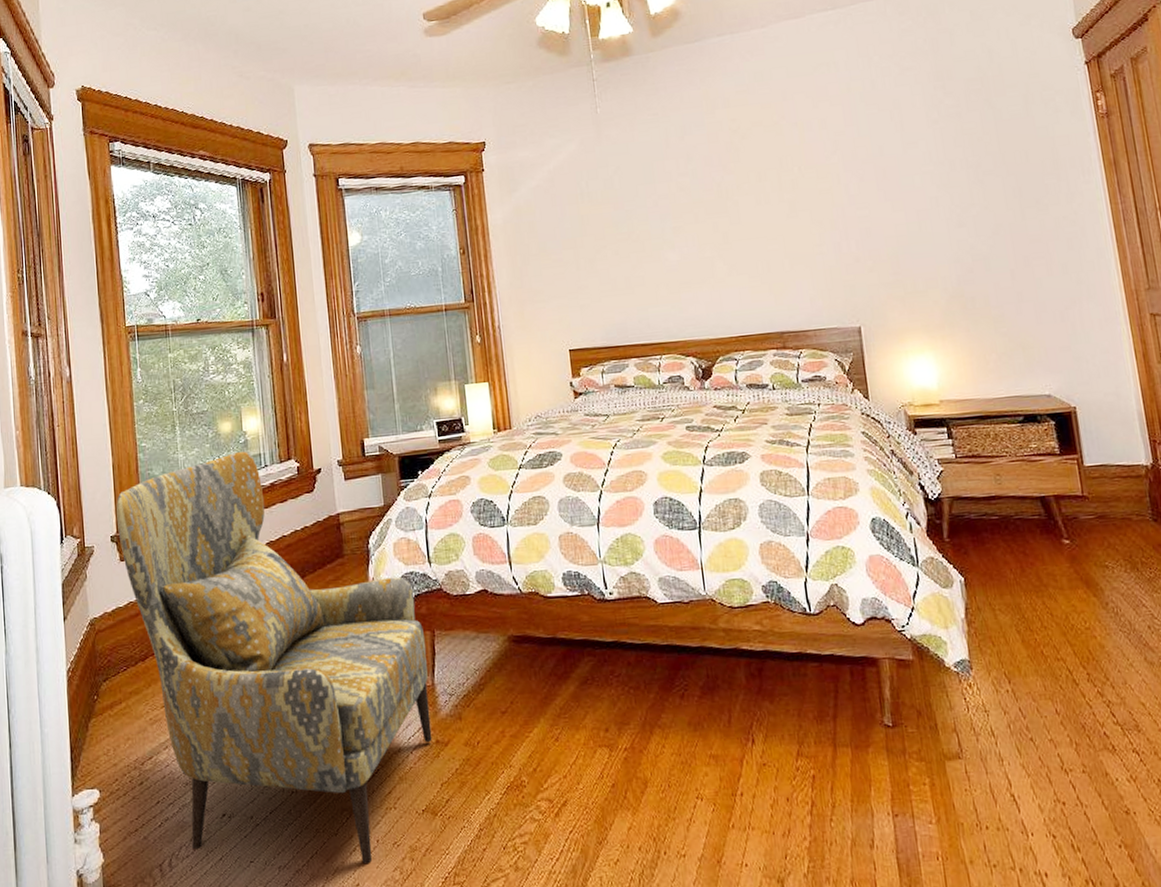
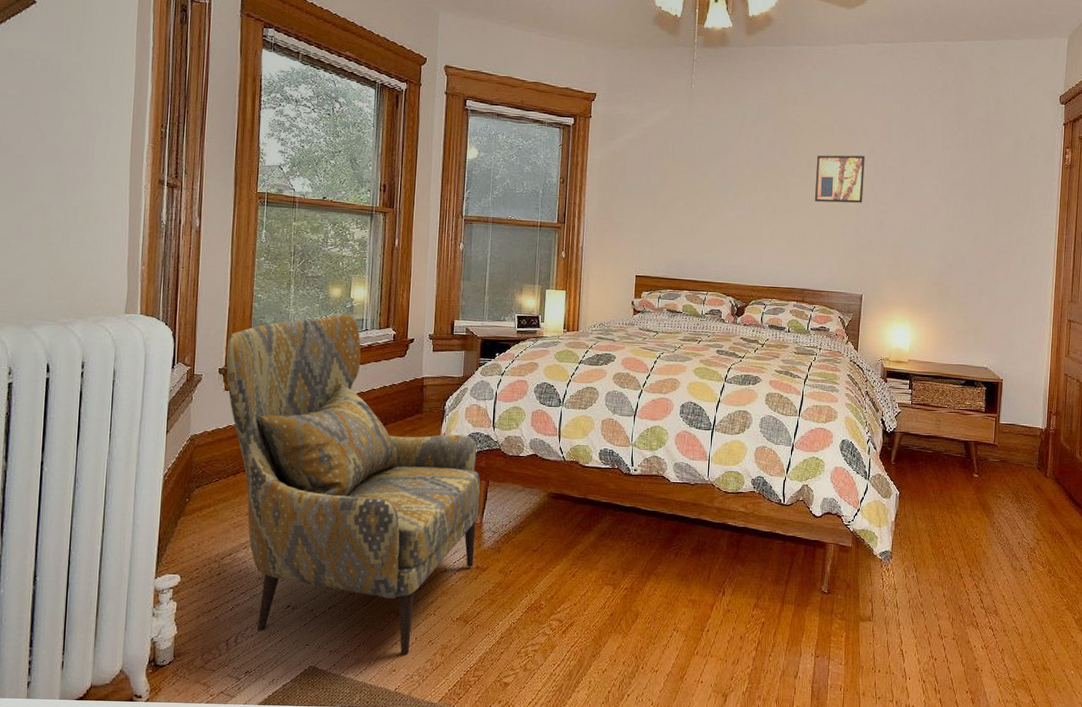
wall art: none [767,152,837,220] -> present [814,155,865,203]

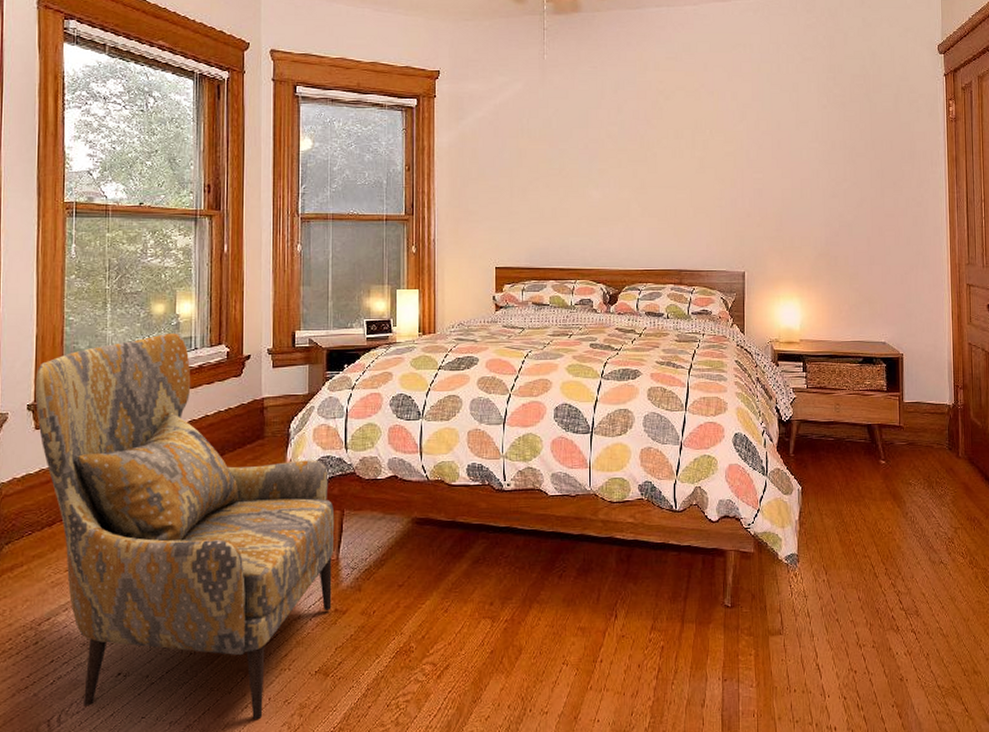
wall art: present [814,155,865,203] -> none [684,120,738,174]

